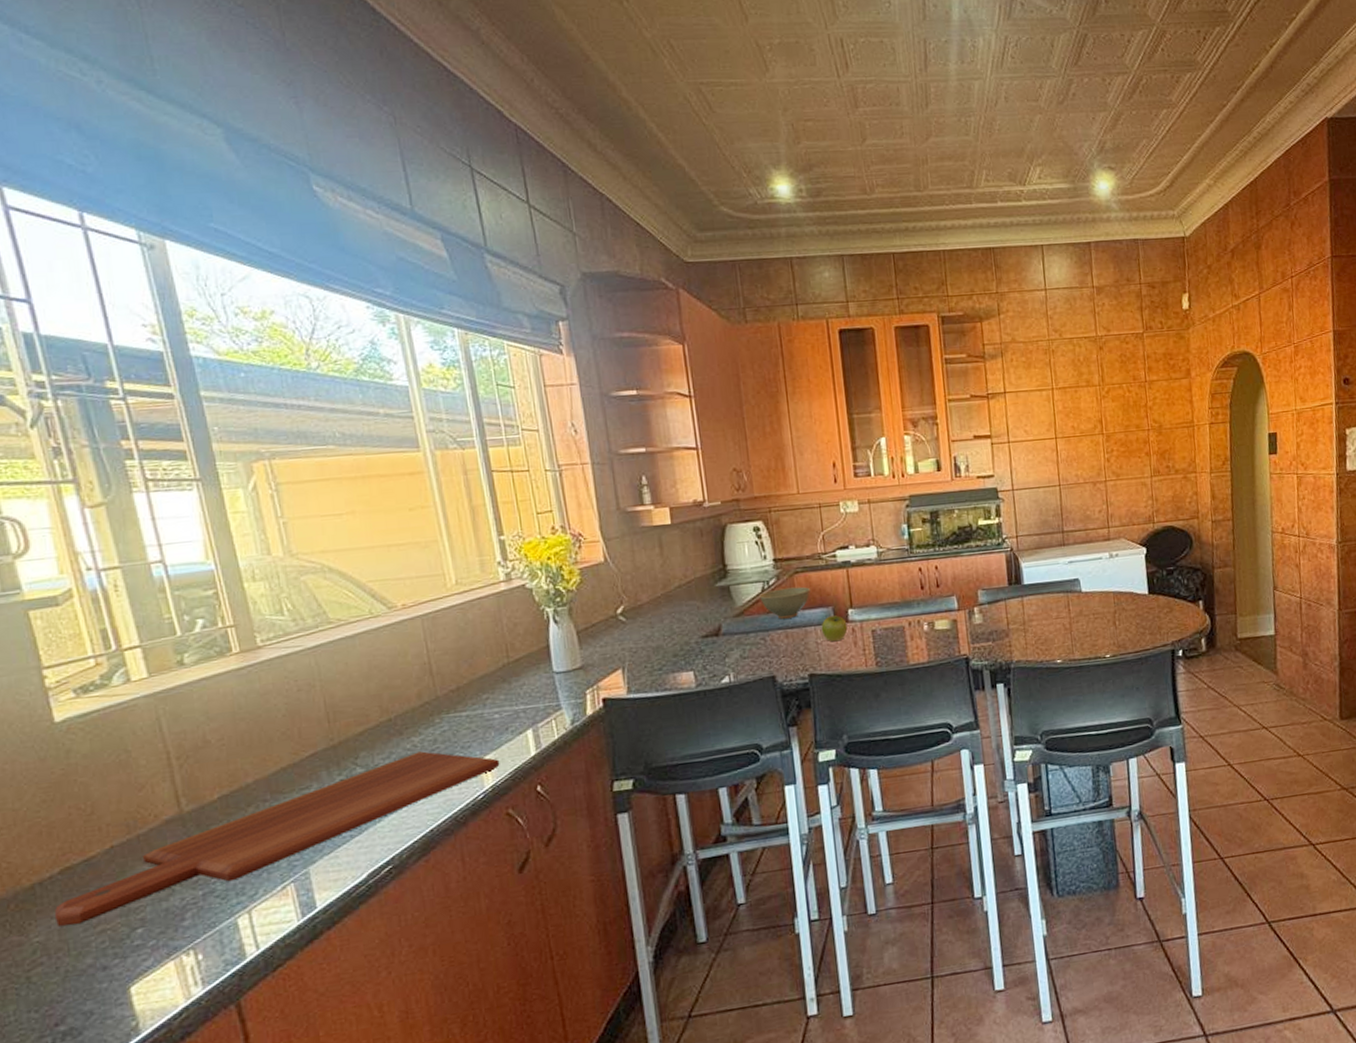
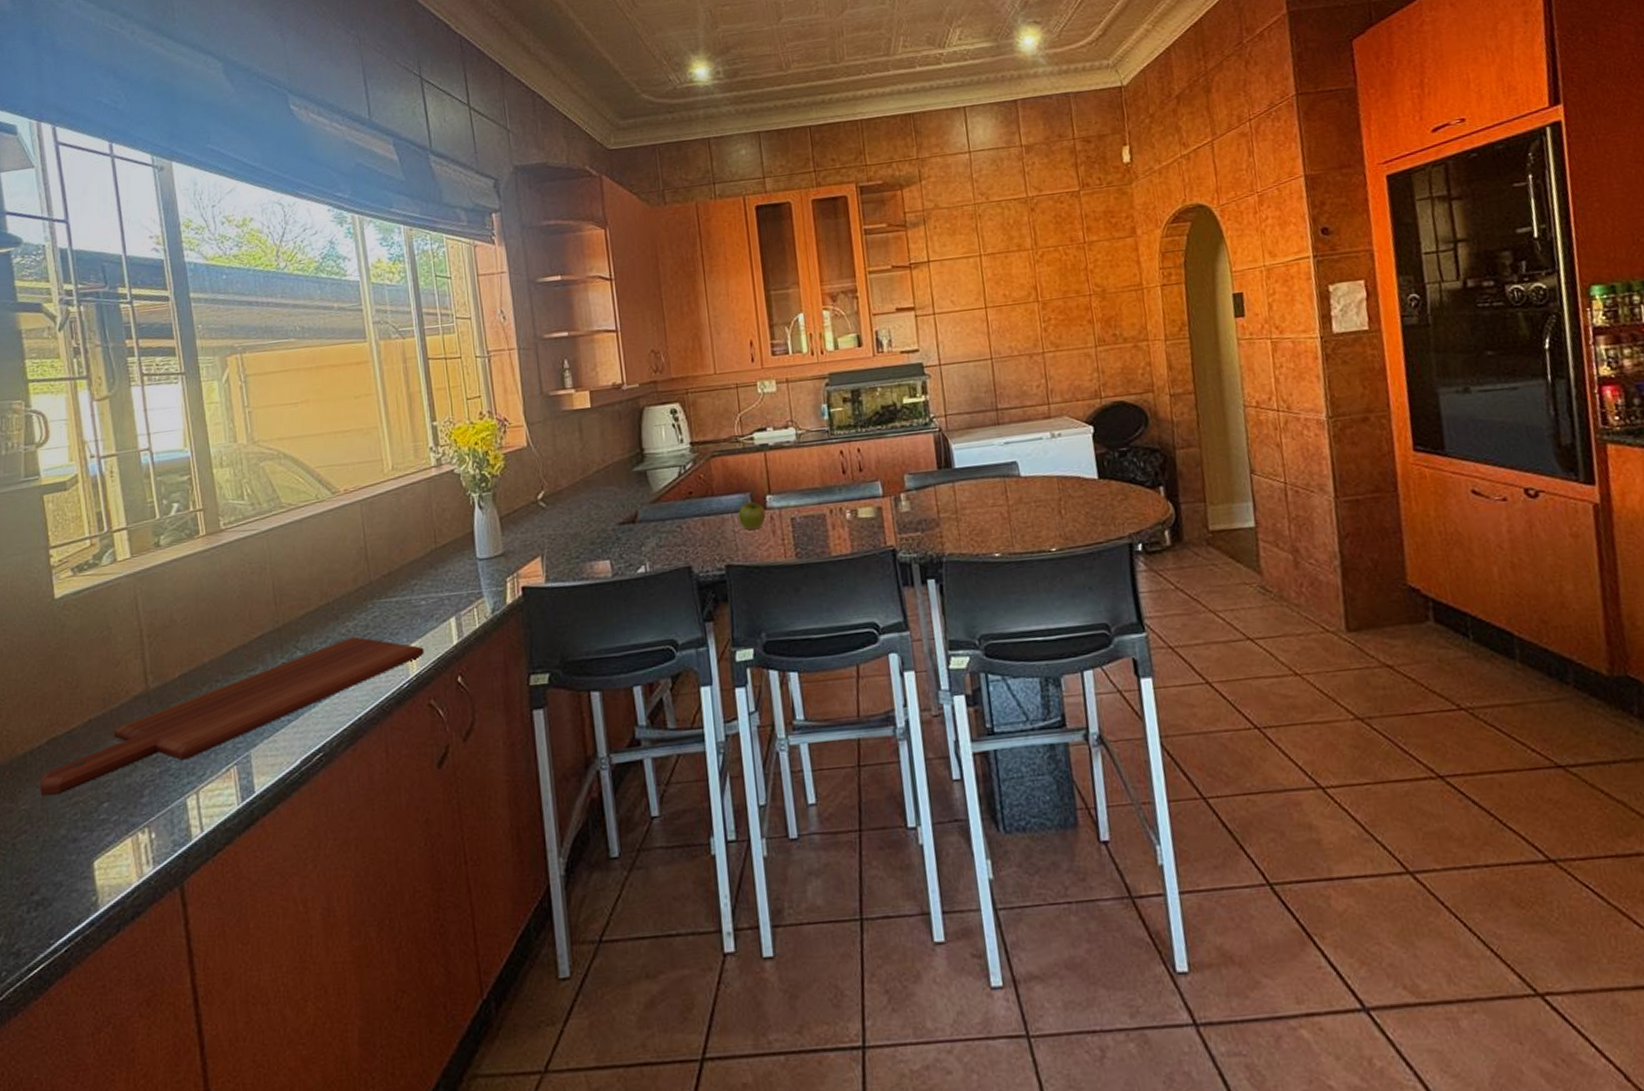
bowl: present [759,586,810,619] -> none [676,471,727,506]

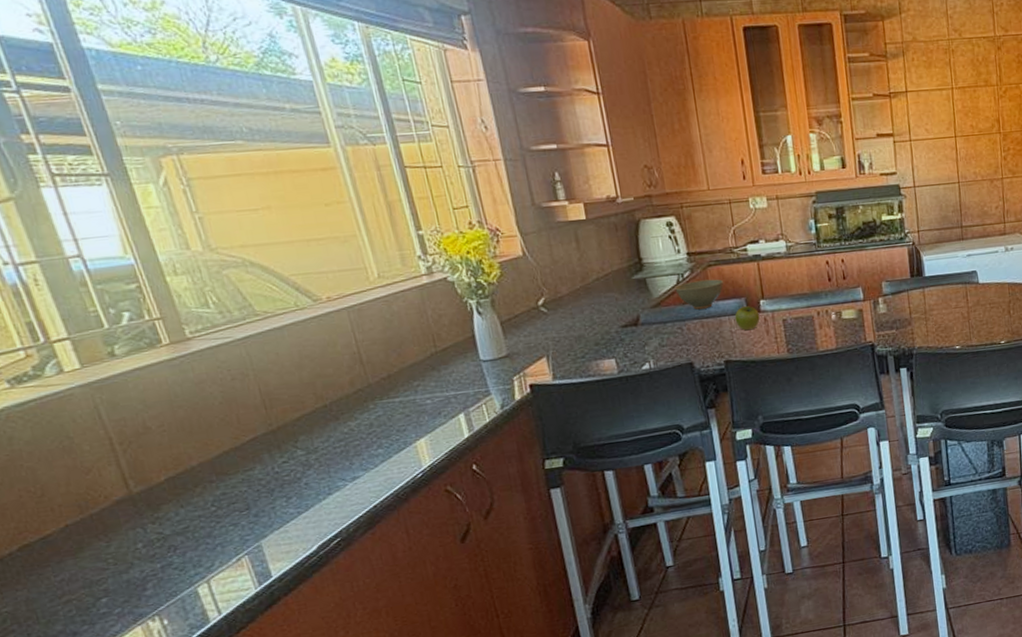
cutting board: present [39,636,424,796] -> none [18,434,436,598]
bowl: none [676,471,727,506] -> present [674,279,724,310]

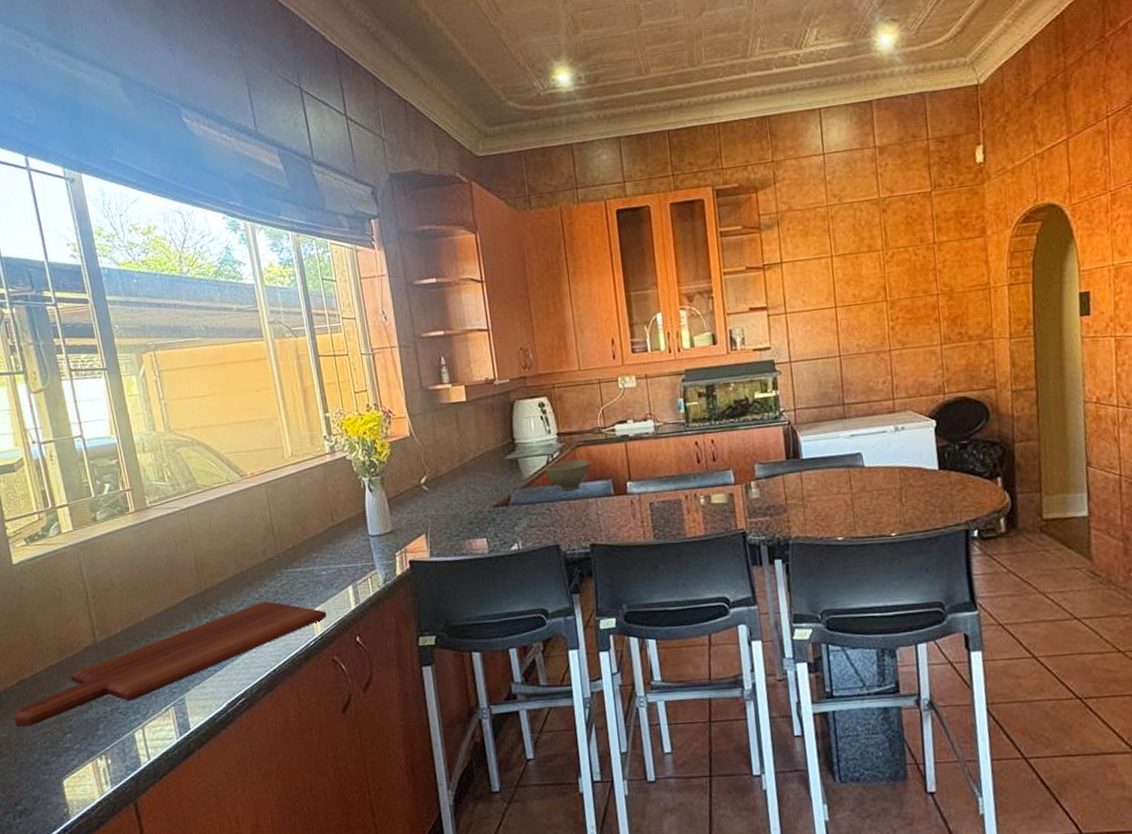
cutting board: none [18,434,436,598] -> present [13,601,327,727]
fruit: present [734,306,760,331] -> none [601,488,627,514]

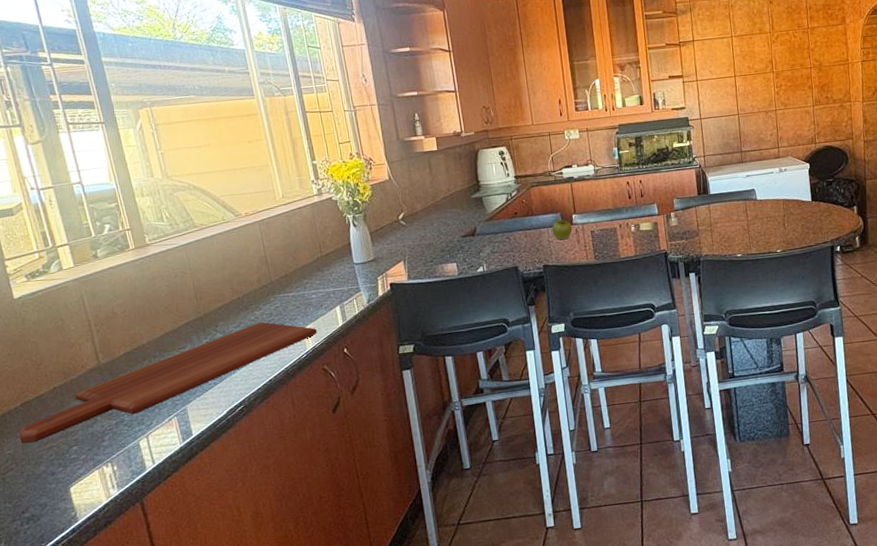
bowl: present [544,459,591,491] -> none [504,197,543,223]
fruit: none [601,488,627,514] -> present [552,219,573,240]

